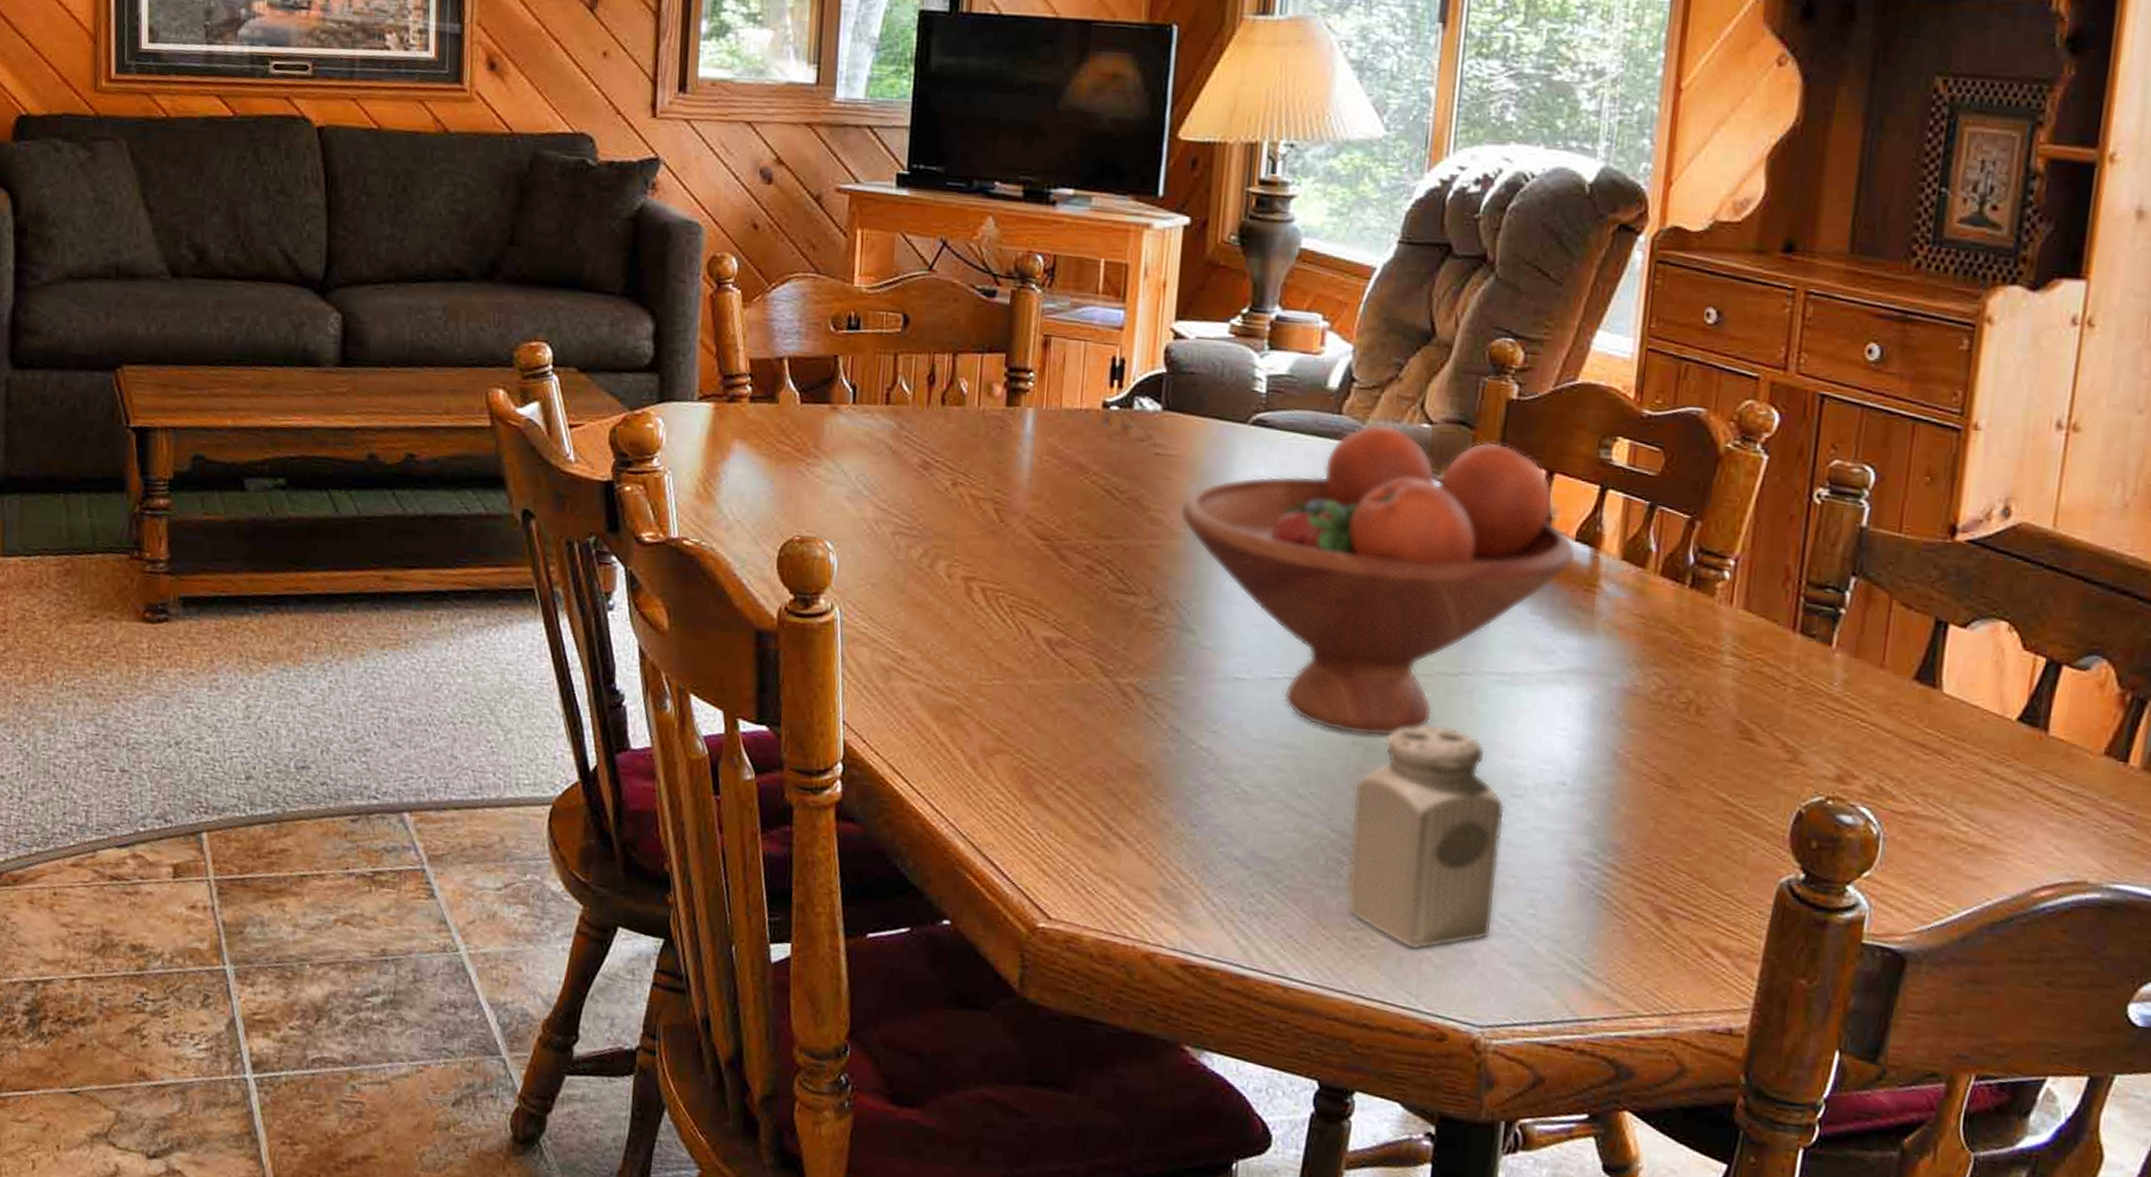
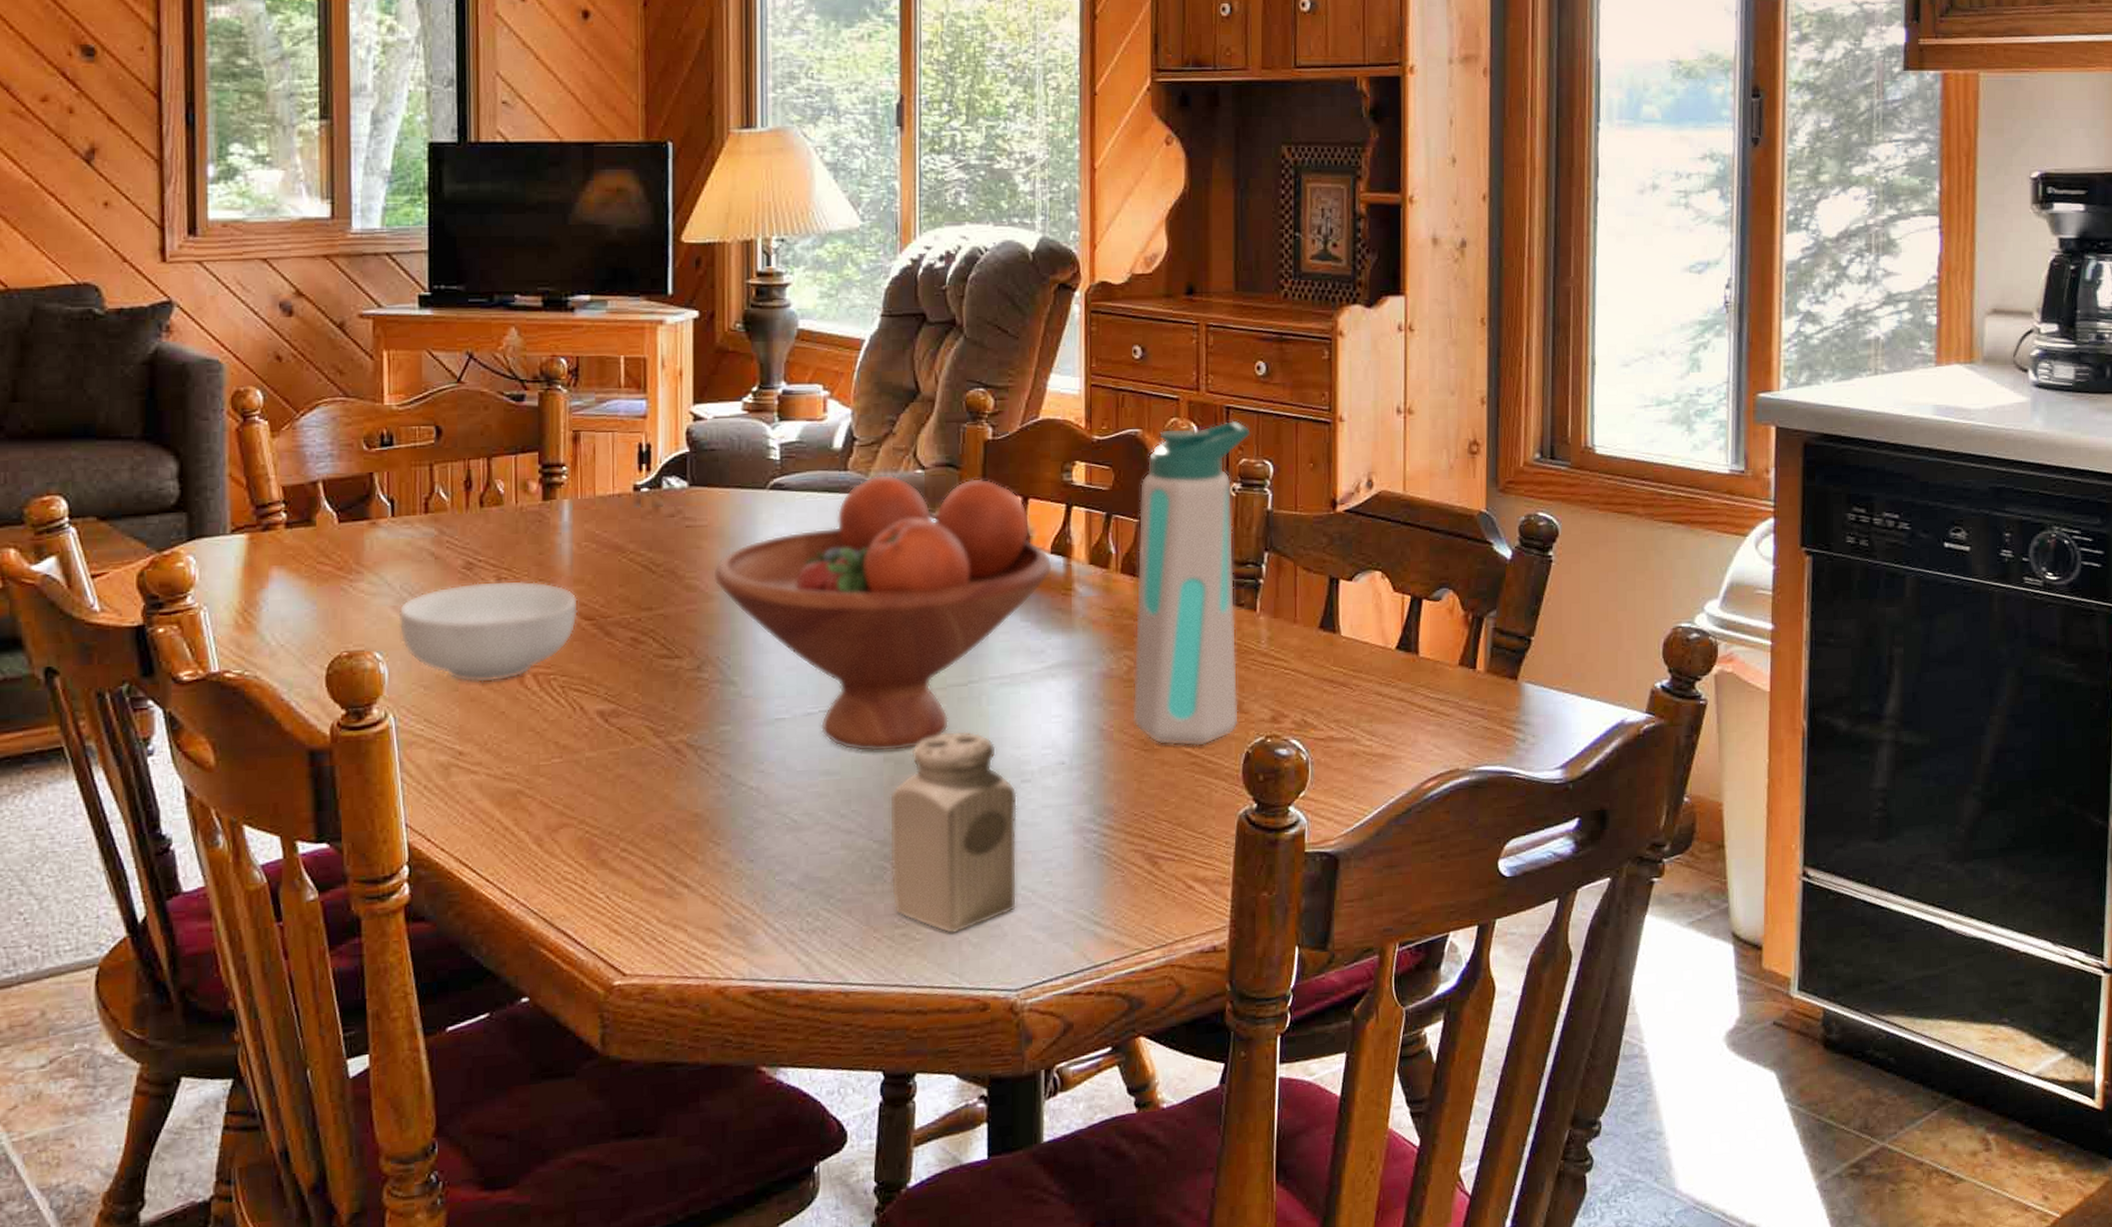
cereal bowl: none [851,483,1034,591] -> present [398,580,578,683]
water bottle: none [1656,411,1850,794] -> present [1132,420,1251,746]

